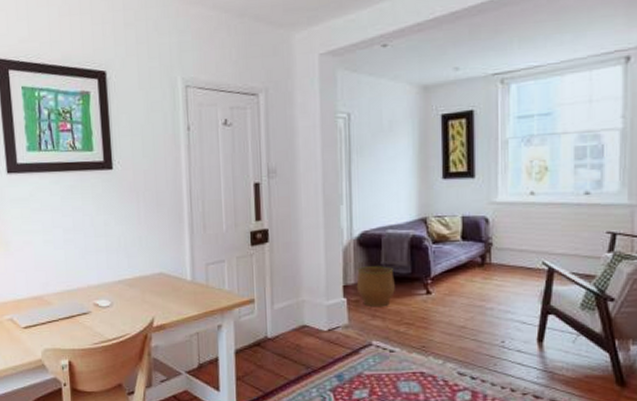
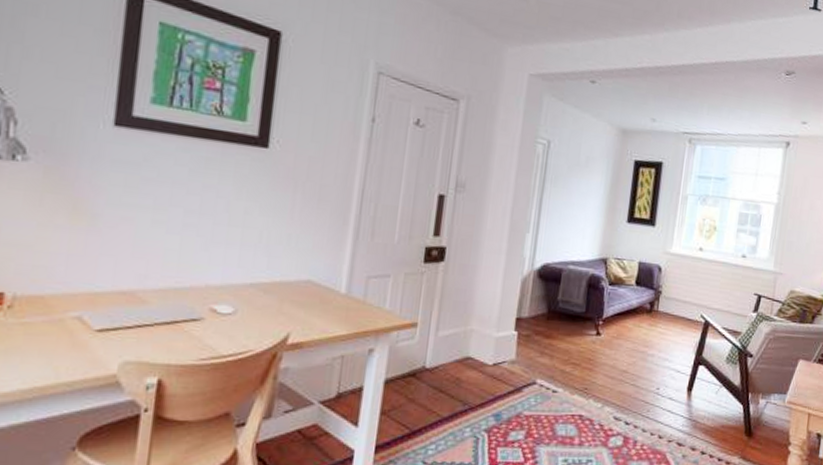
basket: present [356,266,395,307] -> none [529,300,568,345]

